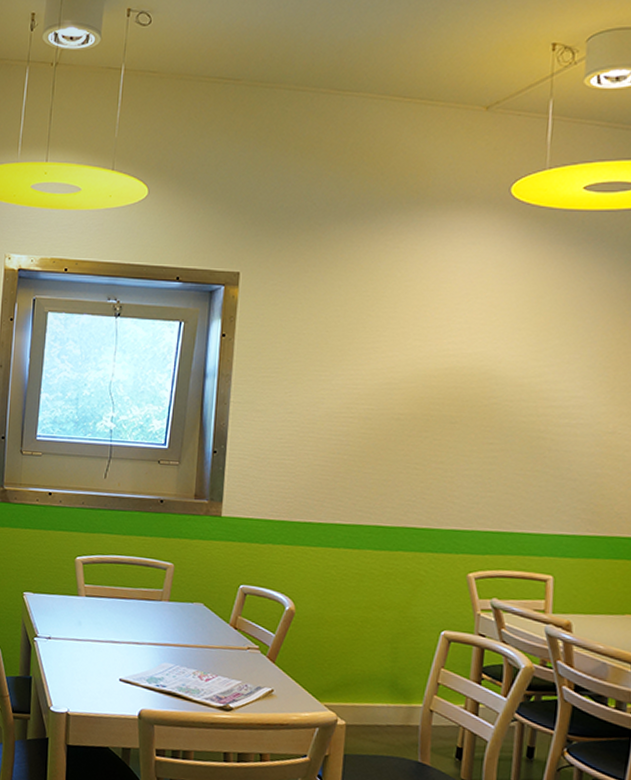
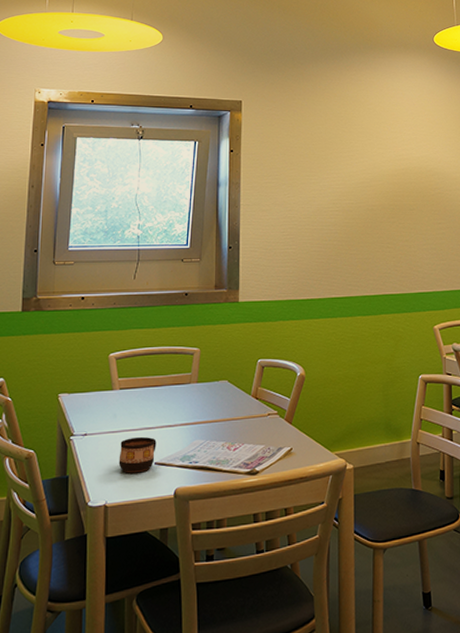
cup: none [82,649,122,686] -> present [118,436,157,473]

